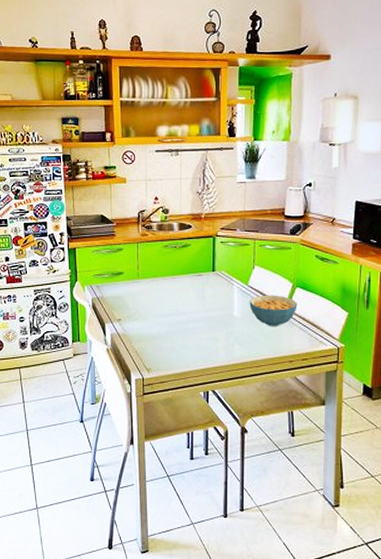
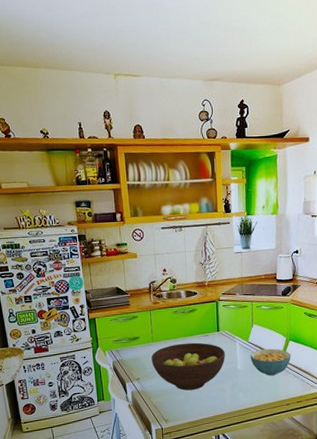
fruit bowl: none [136,282,220,337] -> present [151,342,225,391]

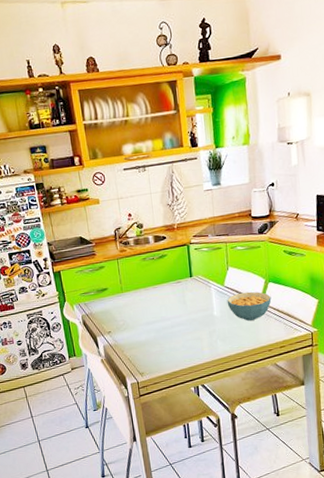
fruit bowl: present [151,342,225,391] -> none [121,290,200,342]

